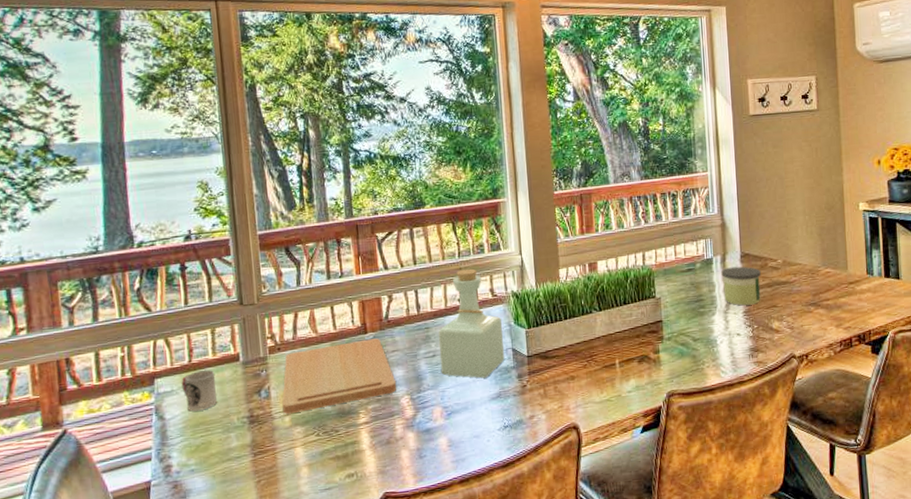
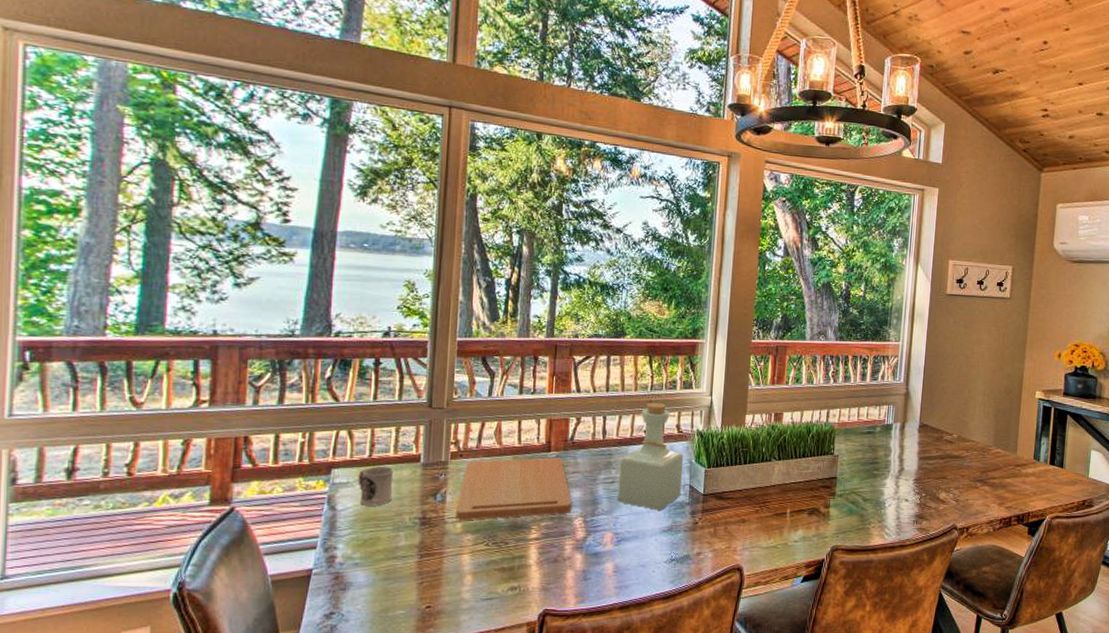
candle: present [721,266,761,306] -> none [898,435,936,474]

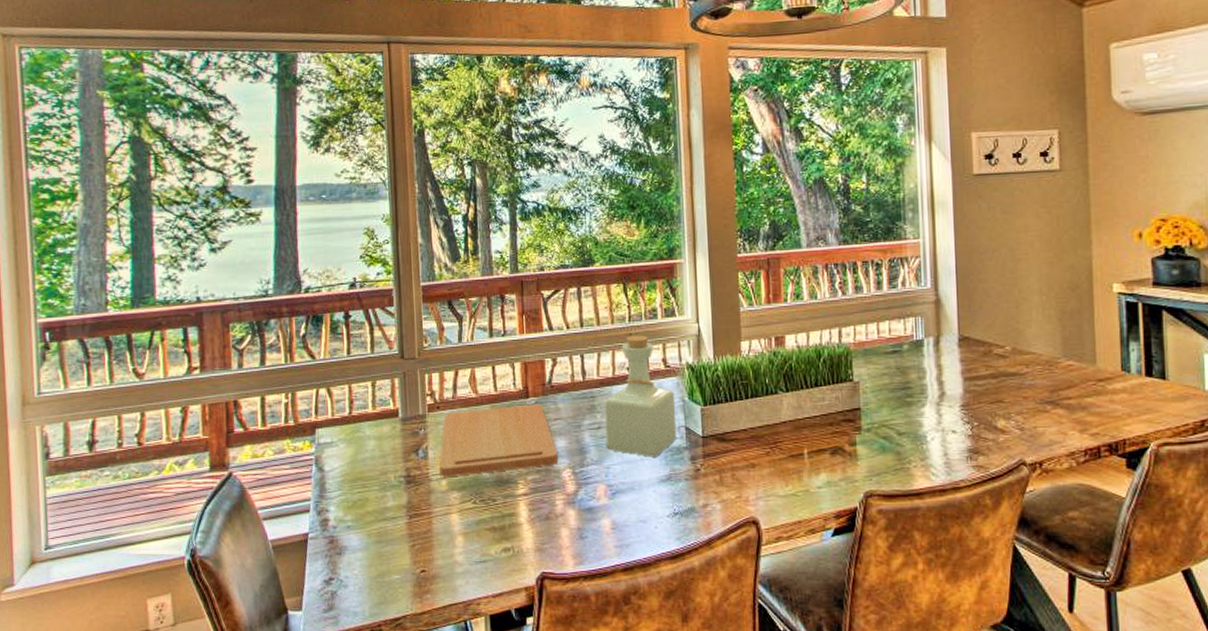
cup: present [358,467,394,506] -> none [341,424,375,465]

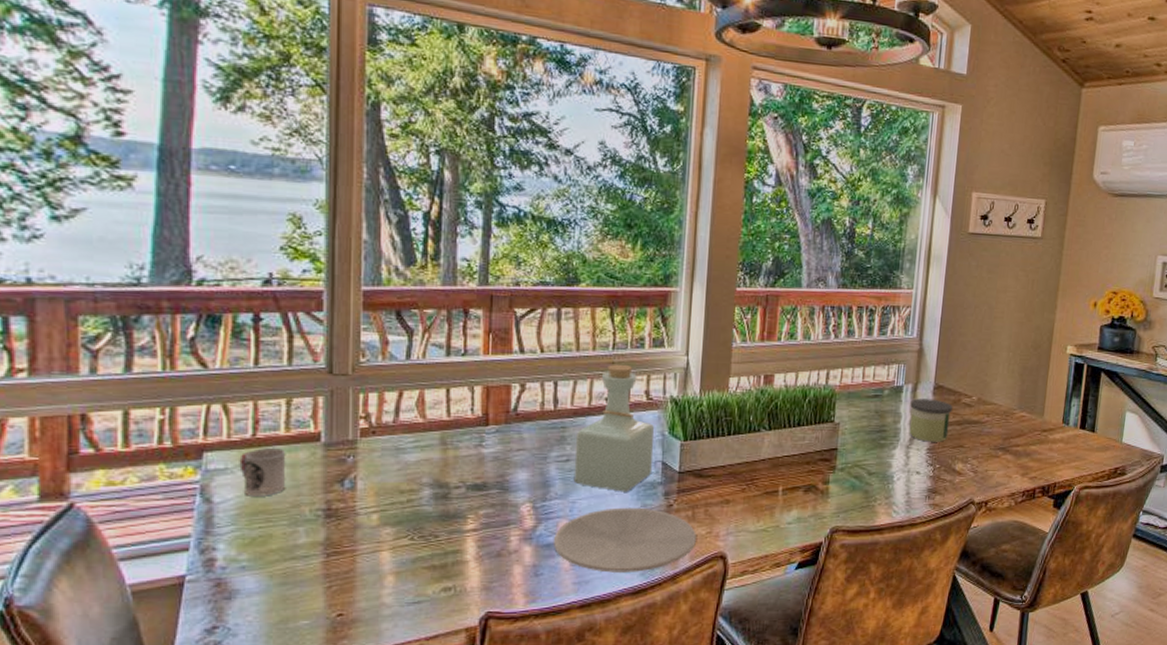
cup: none [341,424,375,465] -> present [239,448,286,496]
cutting board: present [439,404,558,478] -> none [370,432,517,511]
plate: none [593,472,726,537] -> present [553,507,696,573]
candle: none [934,351,984,398] -> present [909,398,953,442]

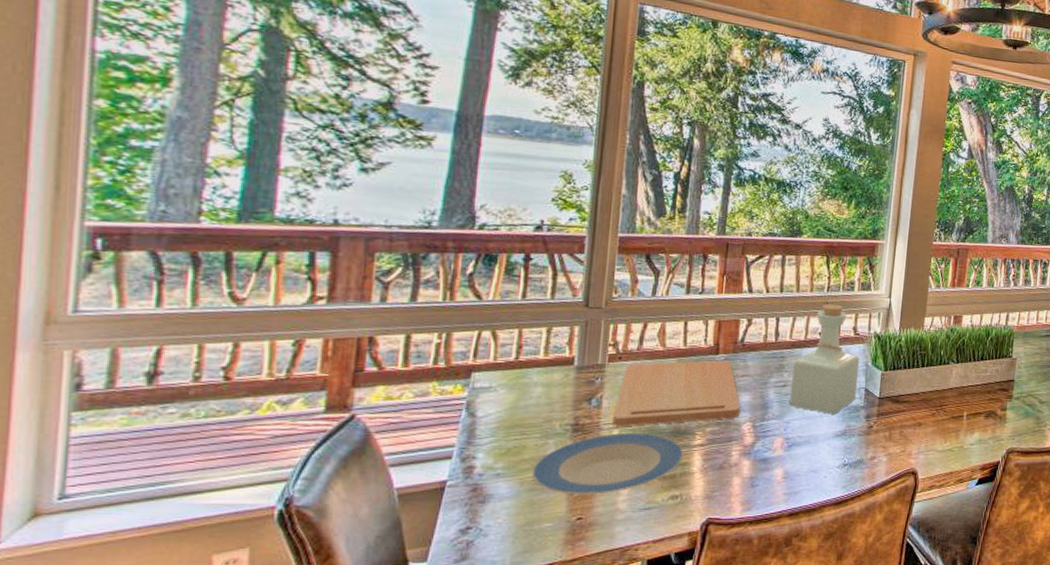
cup: present [239,448,286,496] -> none [502,370,544,412]
plate: none [283,517,455,588] -> present [532,432,684,494]
cutting board: none [370,432,517,511] -> present [612,360,740,427]
plate: present [553,507,696,573] -> none [768,427,892,485]

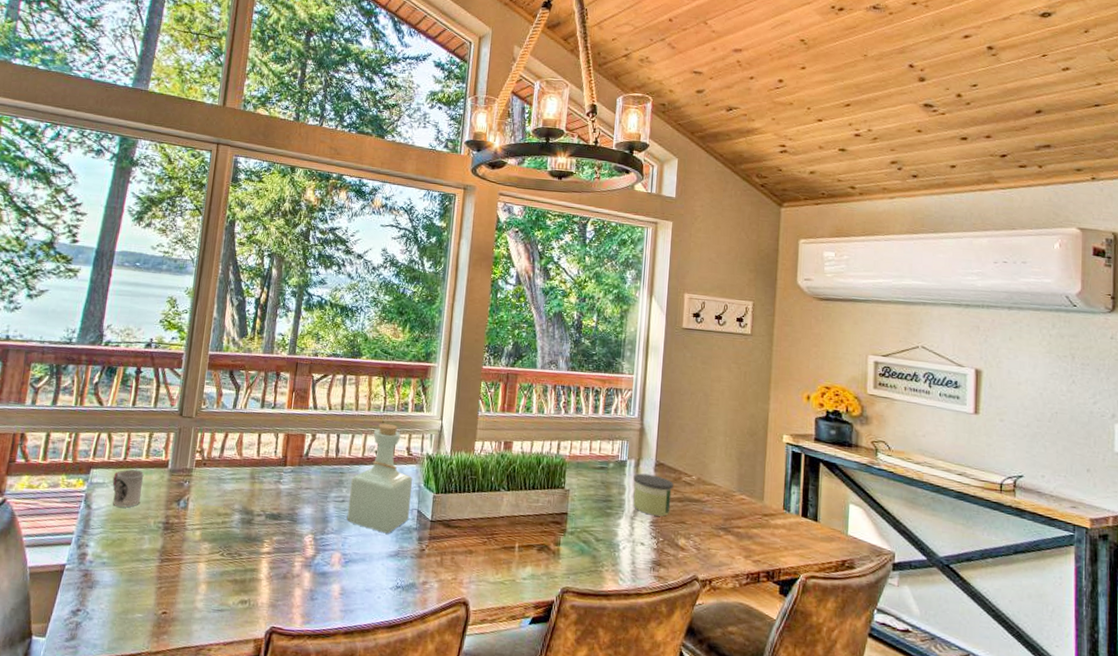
cup: none [502,370,544,412] -> present [112,469,144,508]
plate: present [532,432,684,494] -> none [130,534,254,592]
cutting board: present [612,360,740,427] -> none [195,470,303,530]

